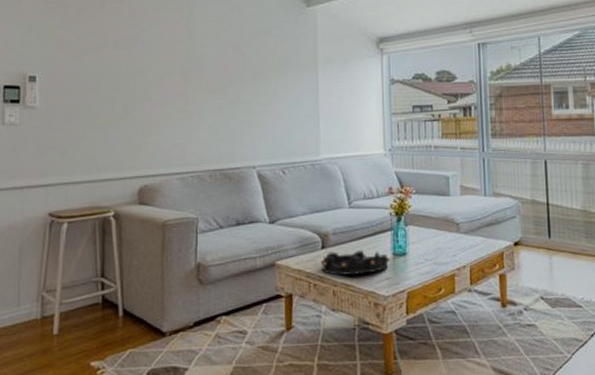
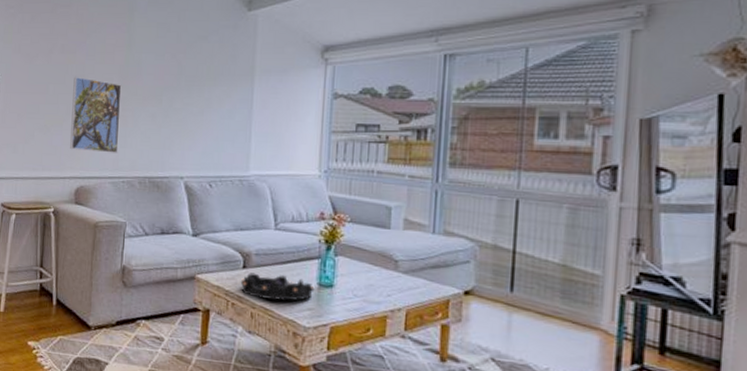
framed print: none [130,73,185,149] -> present [70,77,122,153]

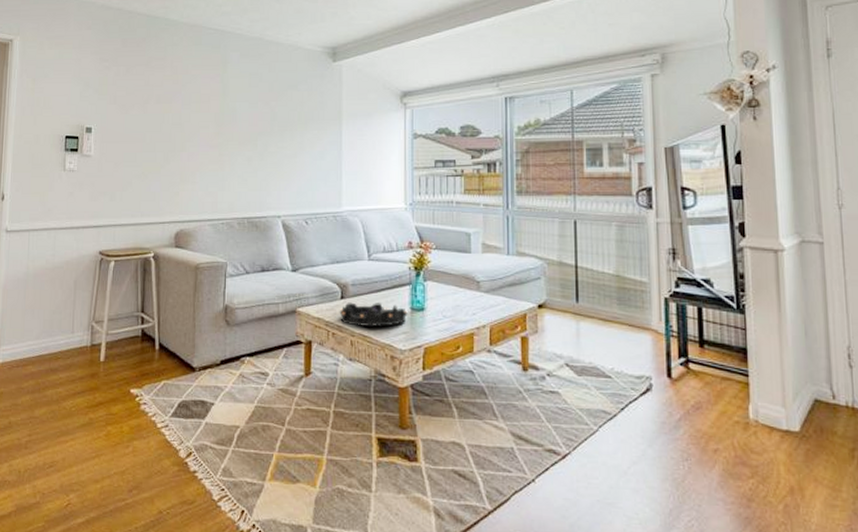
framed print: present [70,77,122,153] -> none [168,125,218,196]

